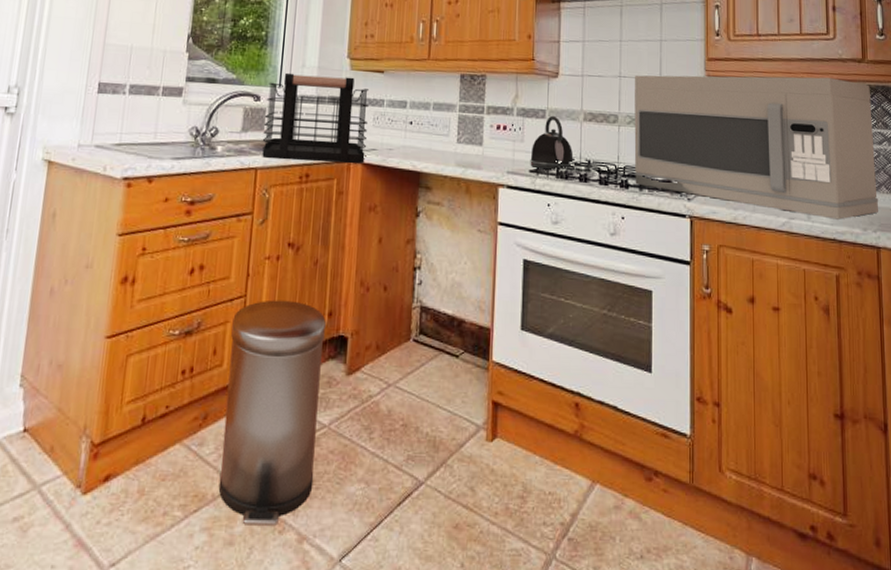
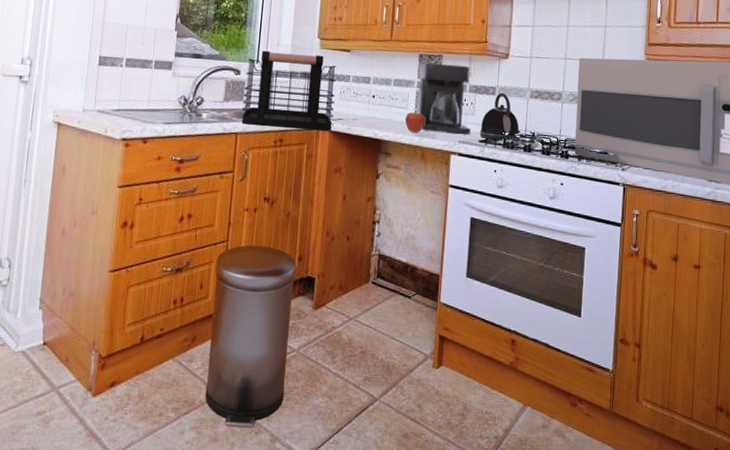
fruit: none [446,138,470,164] -> present [404,111,426,133]
coffee maker: none [460,83,520,165] -> present [417,62,471,135]

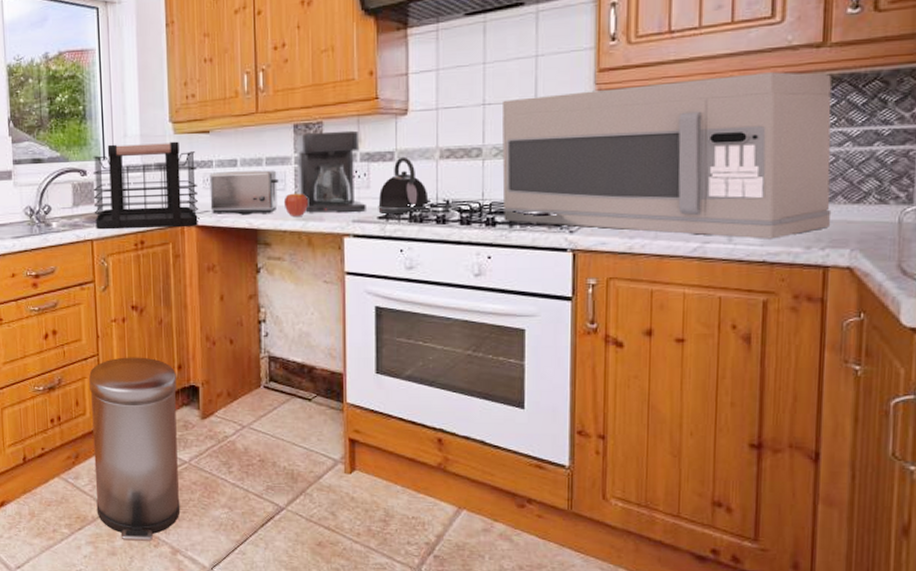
toaster: none [343,86,403,128] -> present [209,170,279,215]

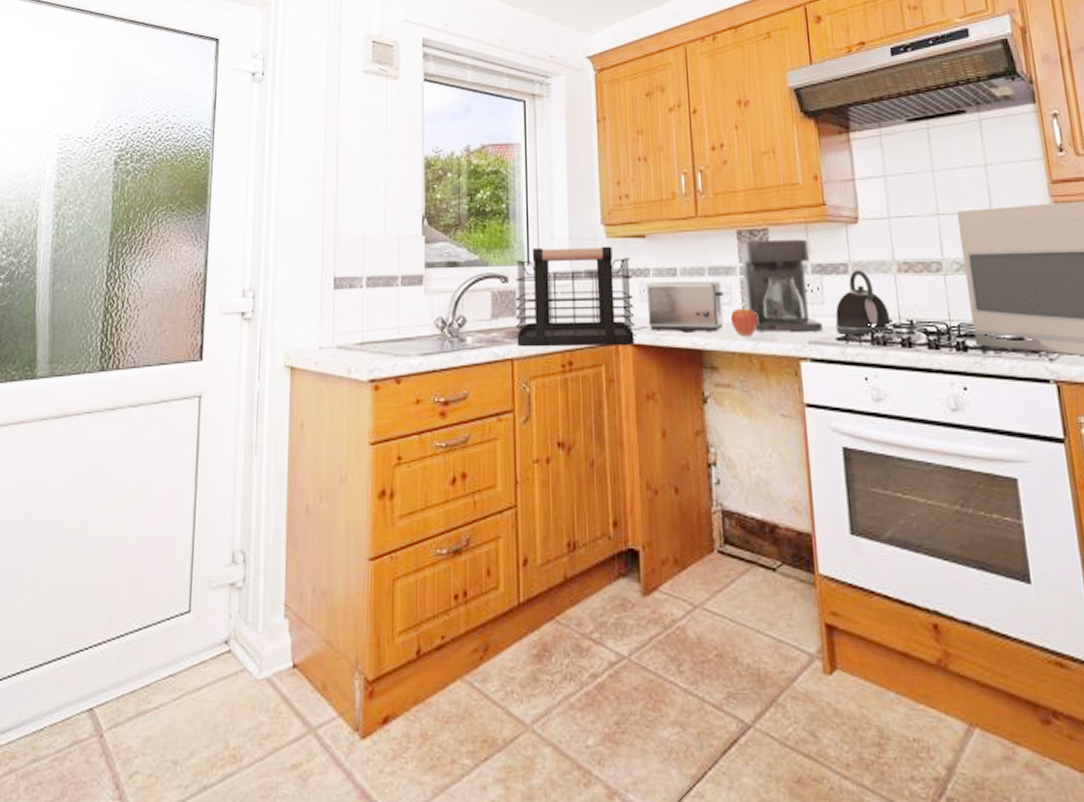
pedal bin: present [89,357,181,541] -> none [504,509,618,778]

